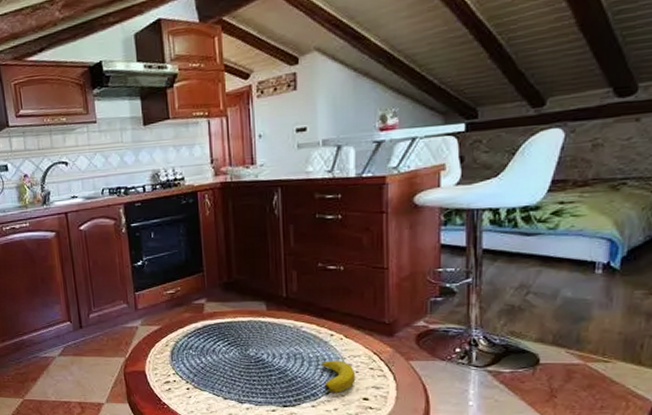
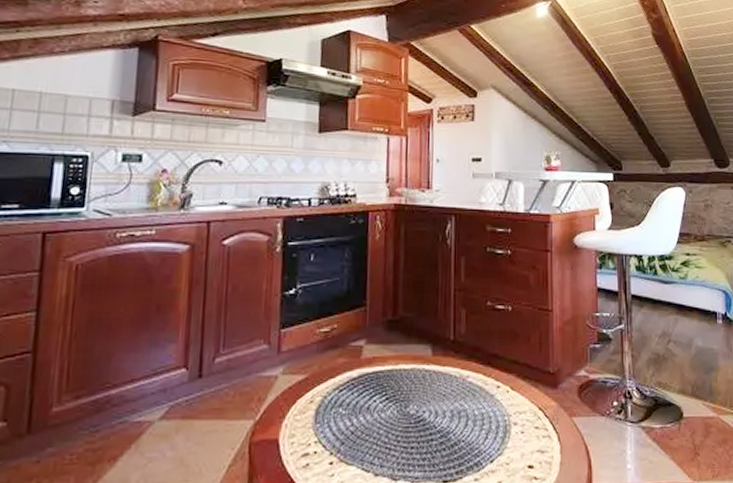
banana: present [321,360,356,393] -> none [486,418,521,461]

